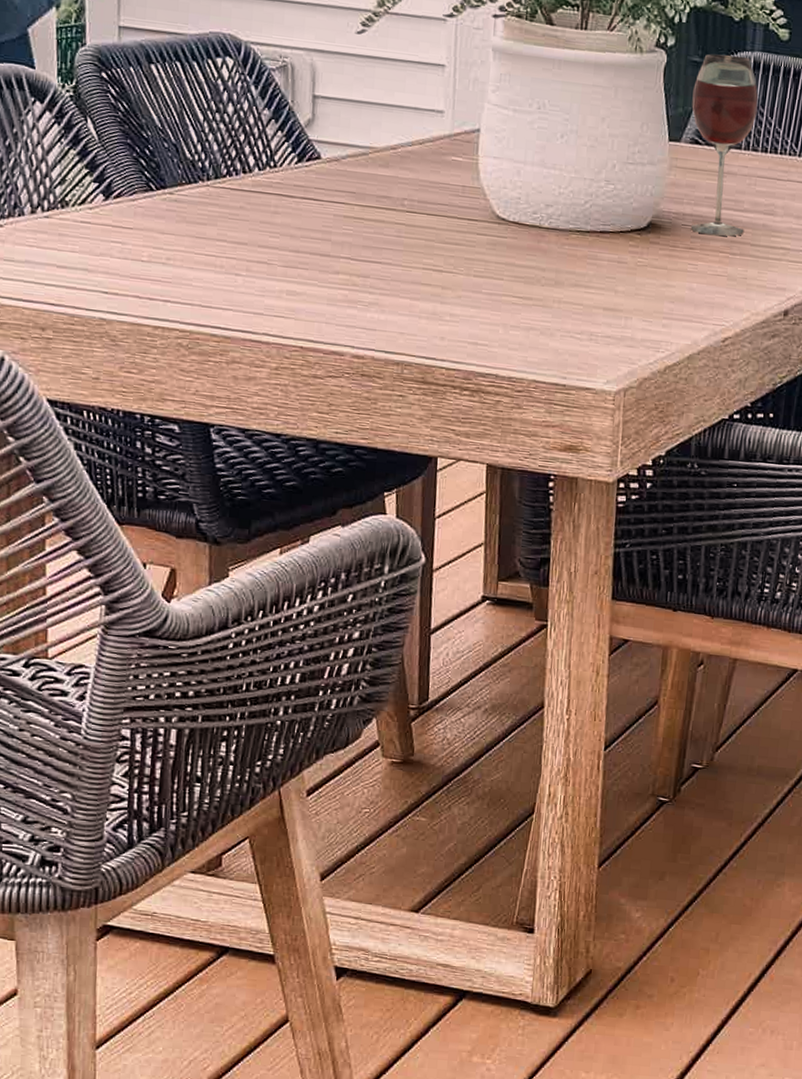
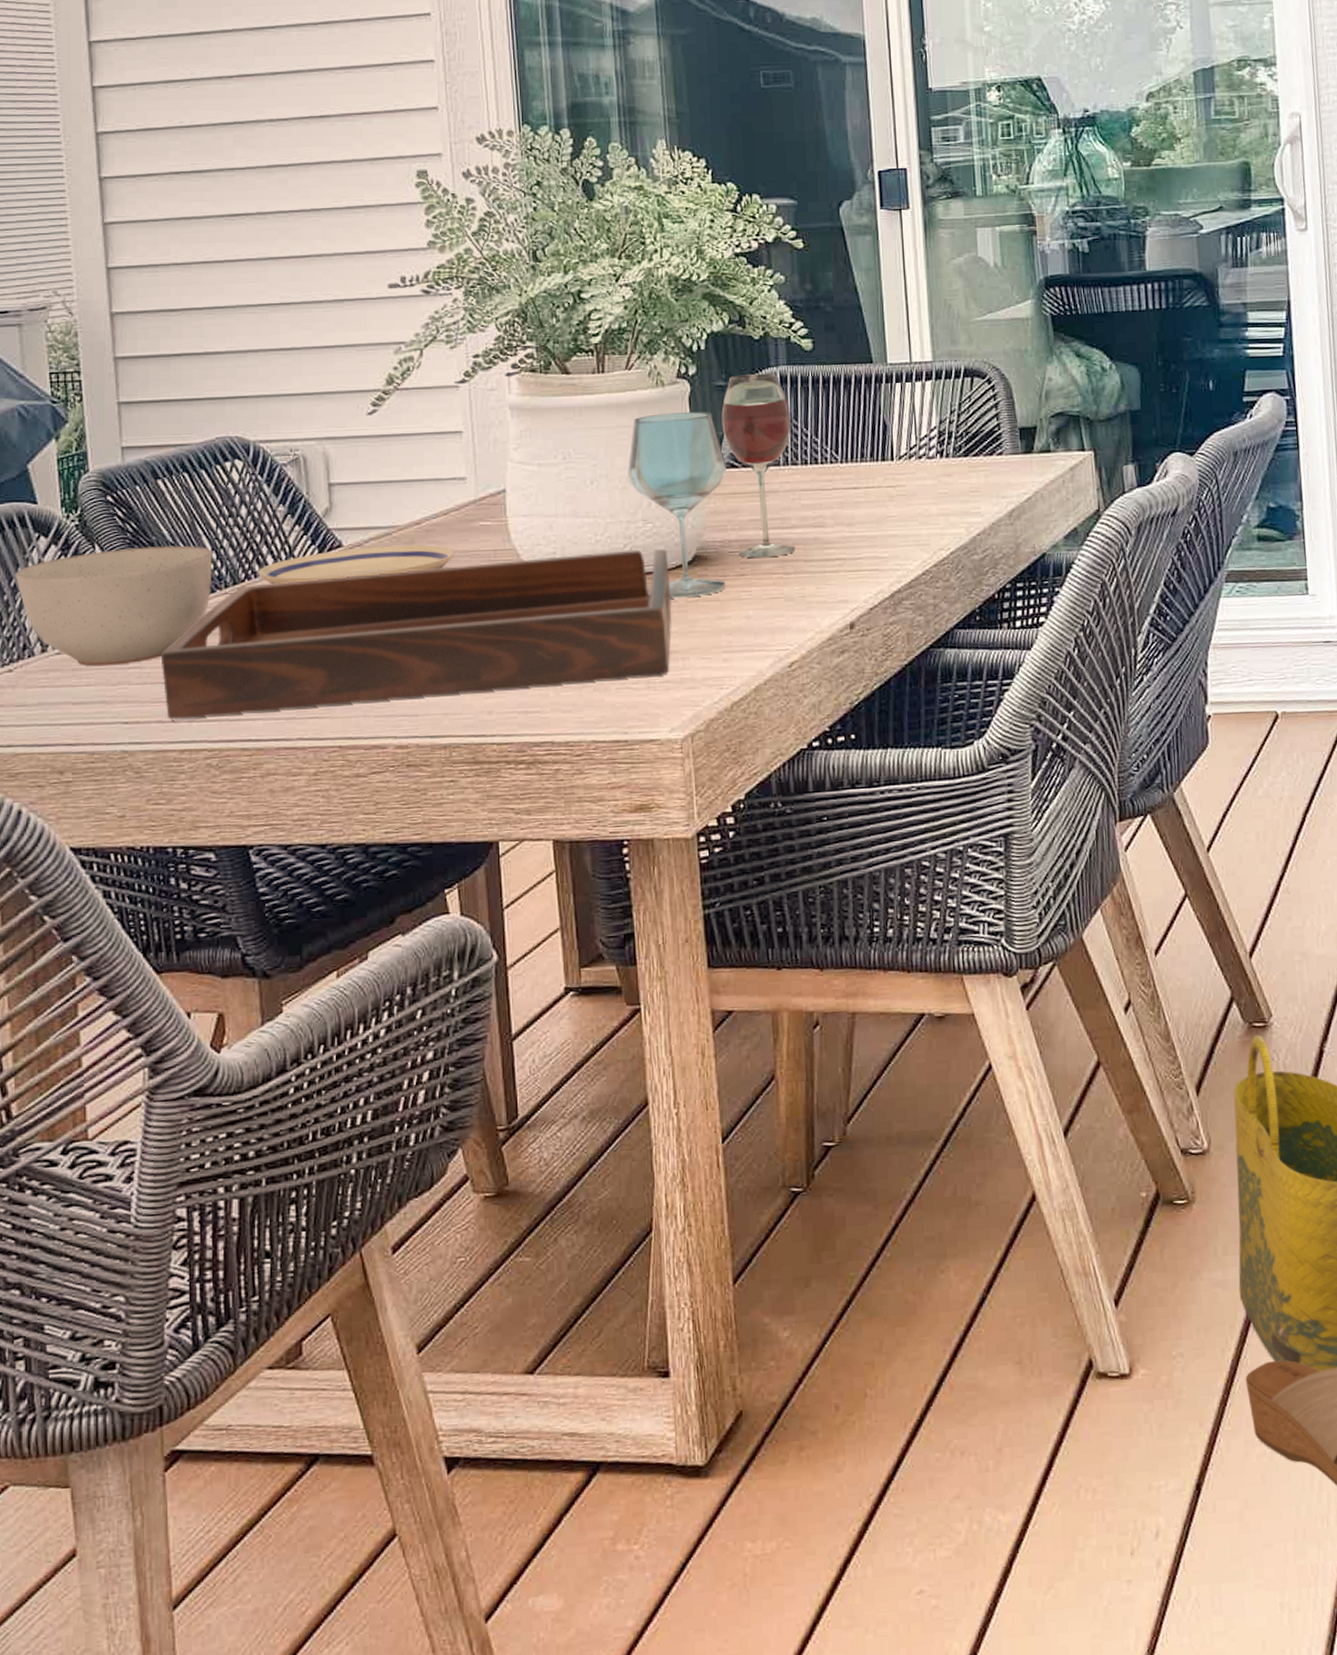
bowl: none [10,125,198,238] -> present [15,545,212,667]
serving tray: none [142,181,625,330] -> present [162,549,672,719]
plate: none [239,161,427,196] -> present [258,544,456,584]
wine glass: none [596,79,691,262] -> present [628,411,727,599]

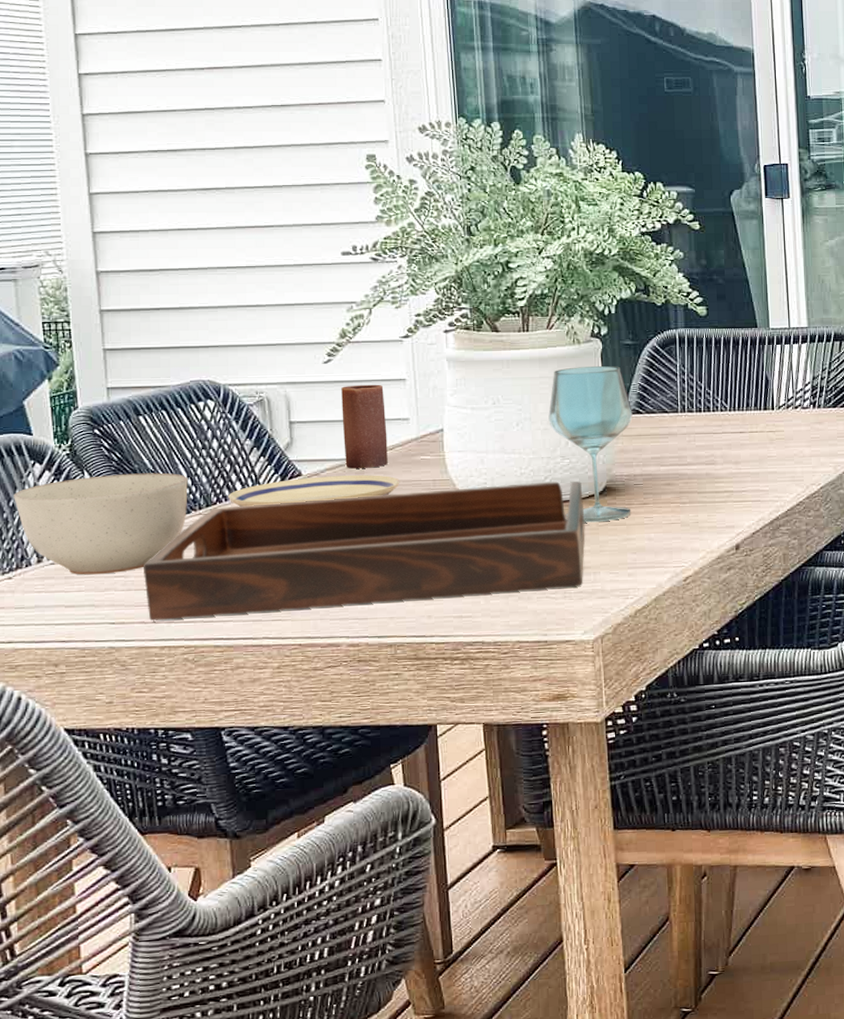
candle: none [388,438,442,538] -> present [341,384,388,469]
wineglass: present [721,374,795,559] -> none [629,335,690,490]

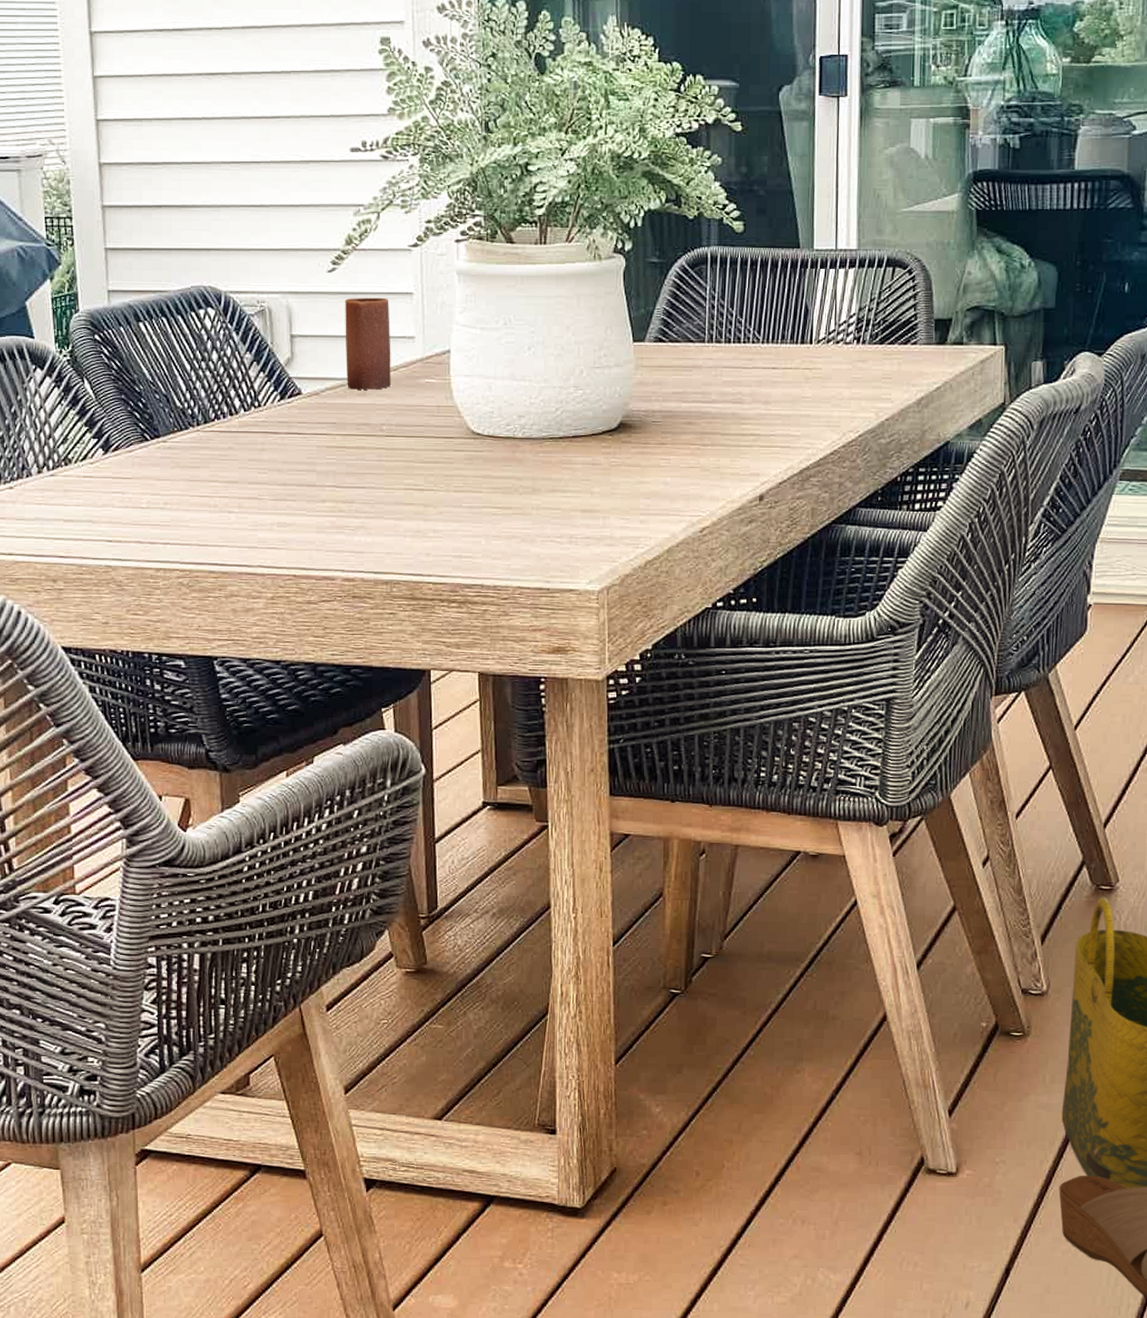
bowl: present [14,472,188,575] -> none [15,383,186,489]
serving tray: present [144,481,585,621] -> none [141,413,597,541]
plate: present [228,475,400,507] -> none [227,396,403,425]
wine glass: present [548,365,633,523] -> none [563,285,655,462]

